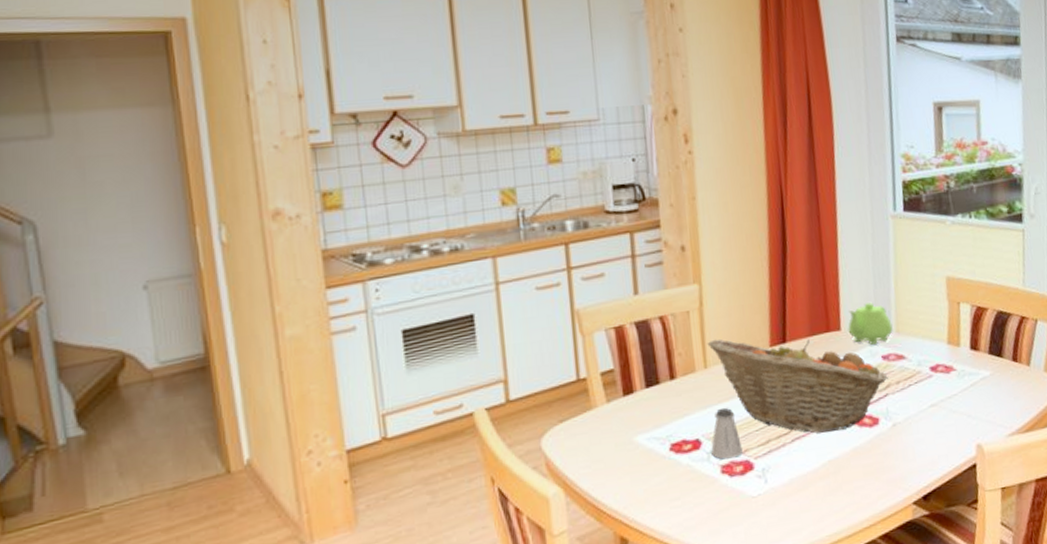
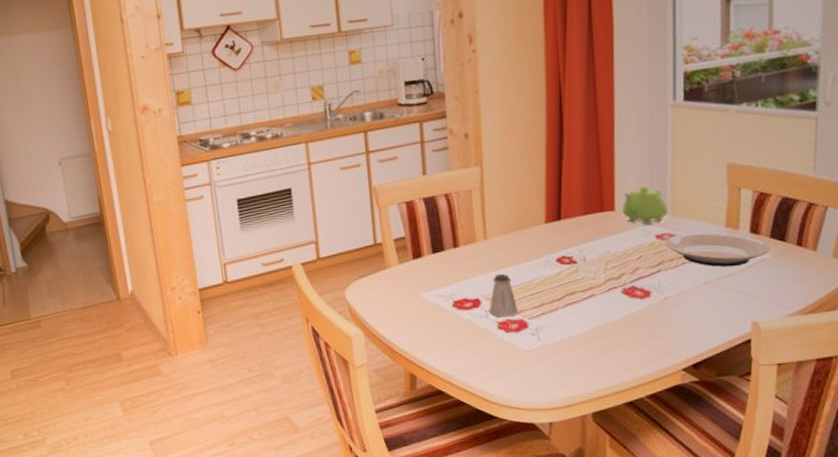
fruit basket: present [707,339,888,434] -> none [487,214,661,301]
plate: none [890,350,990,388] -> present [664,231,771,267]

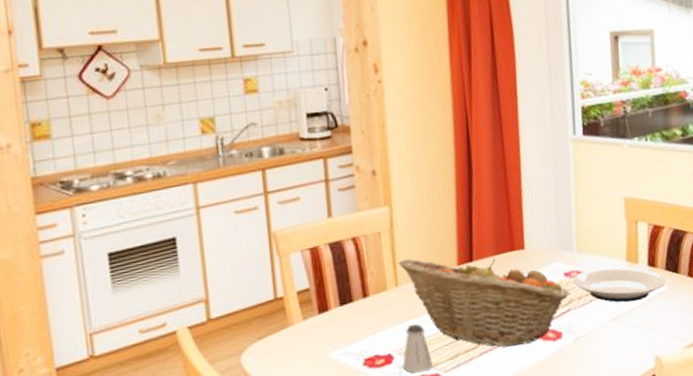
fruit basket: none [487,214,661,301] -> present [398,258,570,348]
teapot: present [622,186,668,225] -> none [531,222,574,263]

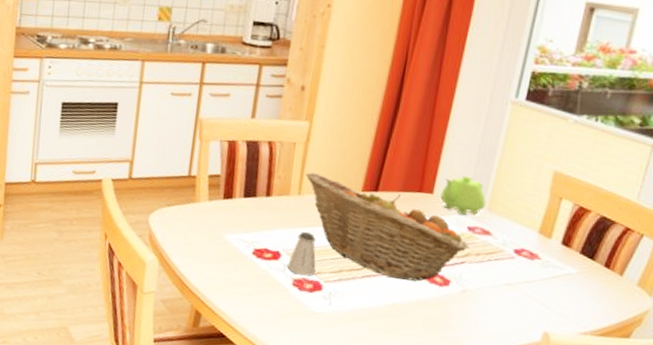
teapot: none [531,222,574,263] -> present [440,175,486,216]
plate: present [572,266,667,303] -> none [474,230,578,275]

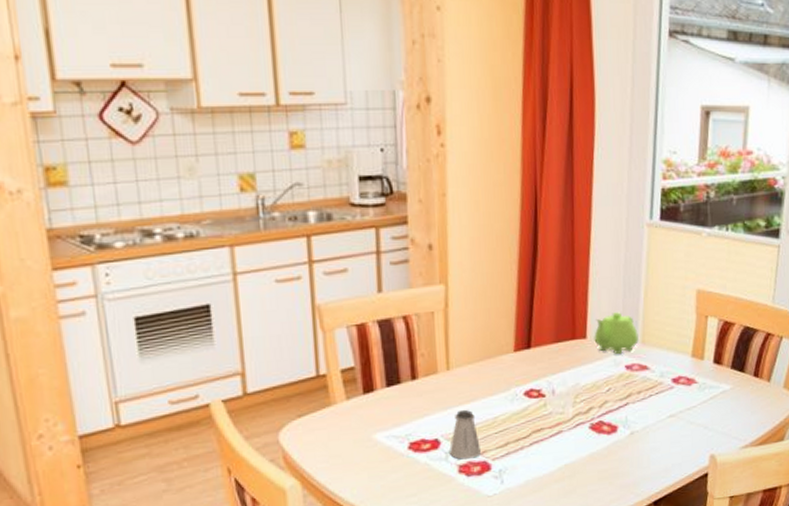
fruit basket: present [305,172,469,281] -> none [451,341,630,438]

